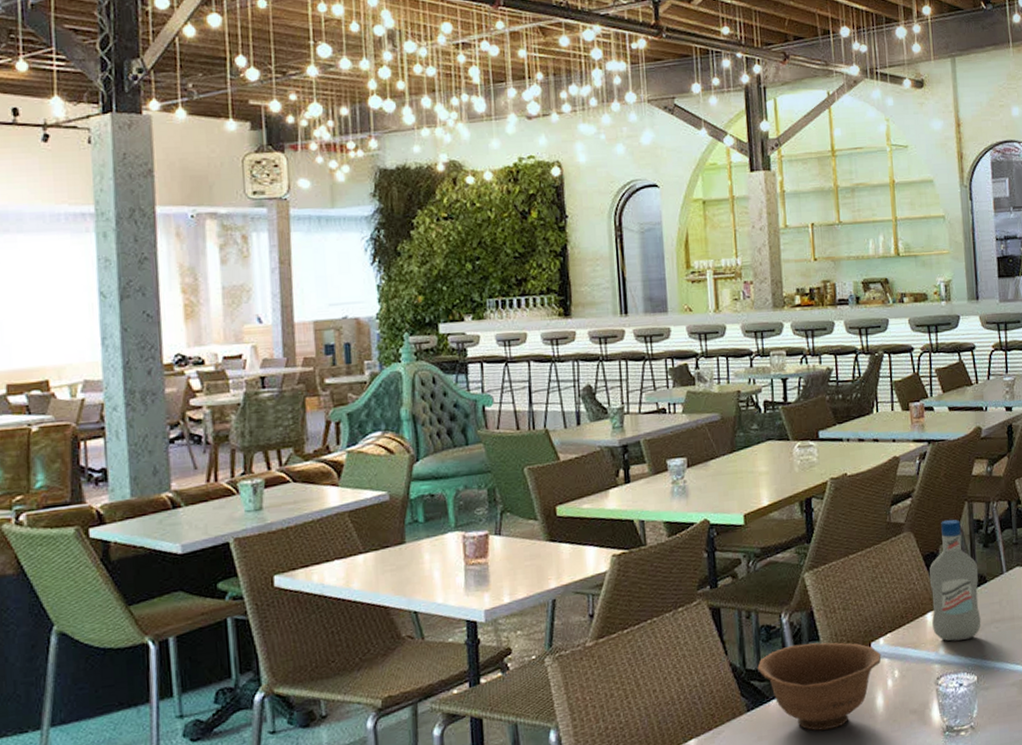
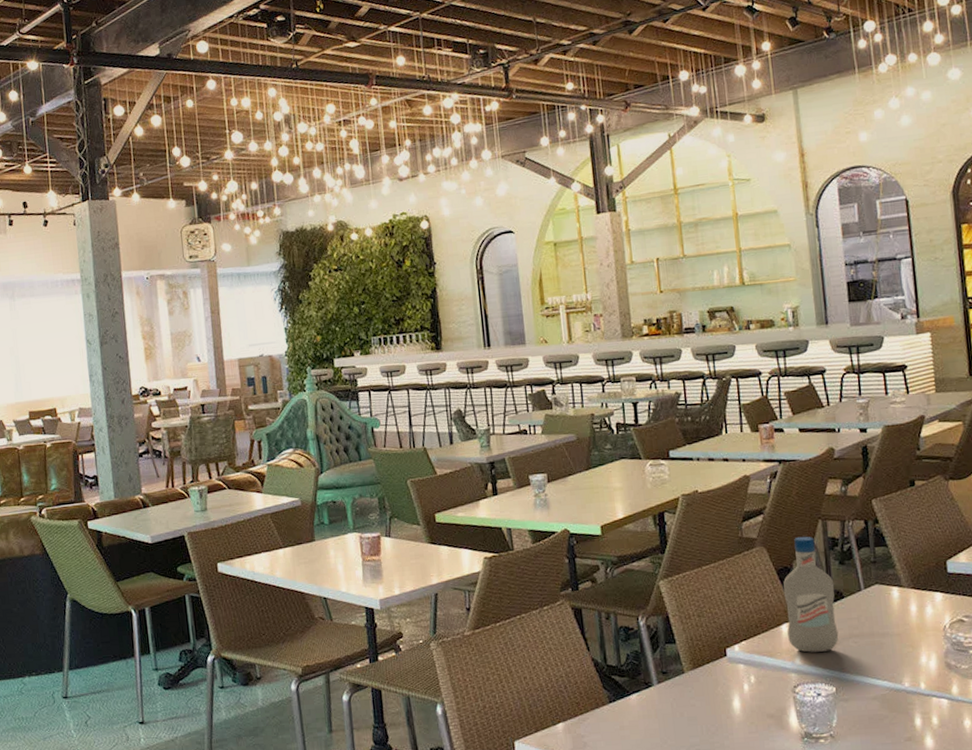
bowl: present [757,642,882,731] -> none [617,645,737,726]

